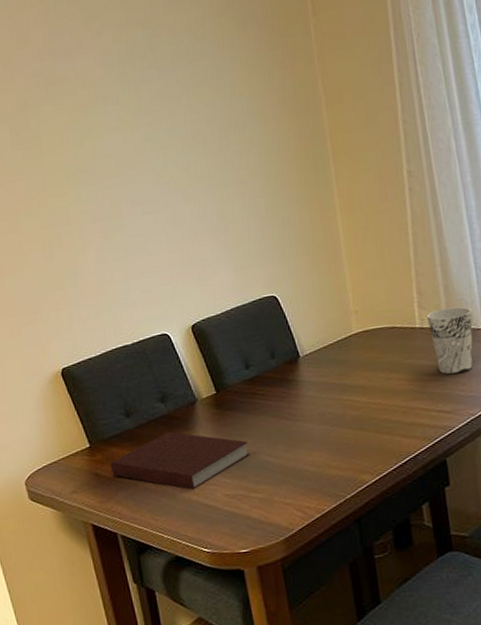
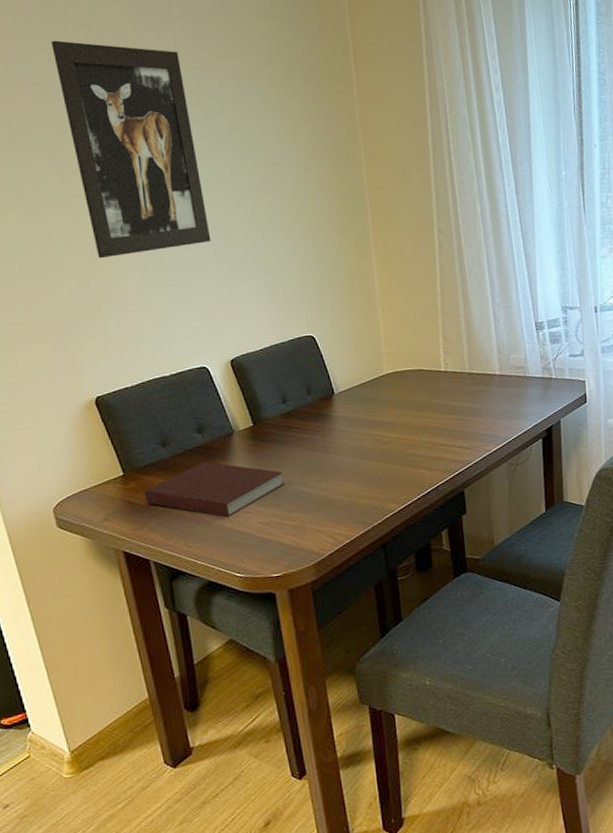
wall art: none [12,12,169,230] -> present [51,40,211,259]
cup: present [426,306,473,375] -> none [450,354,491,415]

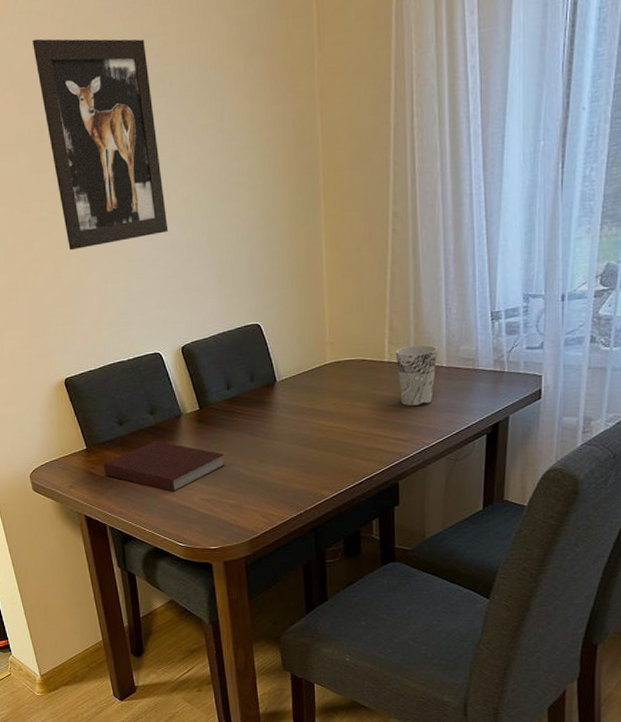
cup: none [450,354,491,415] -> present [395,344,438,407]

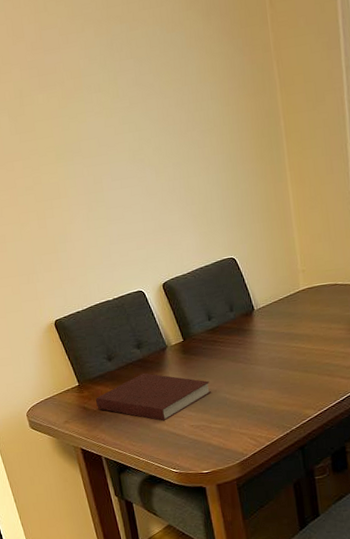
wall art: present [32,38,168,251] -> none [8,8,143,203]

